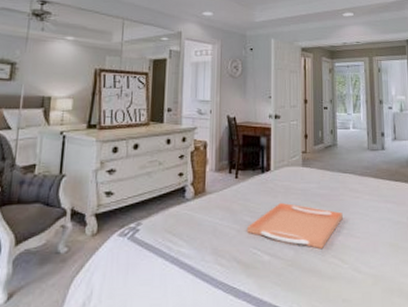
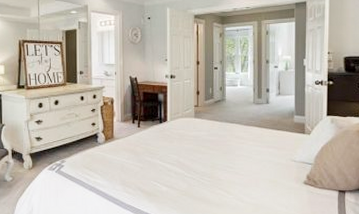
serving tray: present [247,202,343,250] -> none [149,146,229,184]

